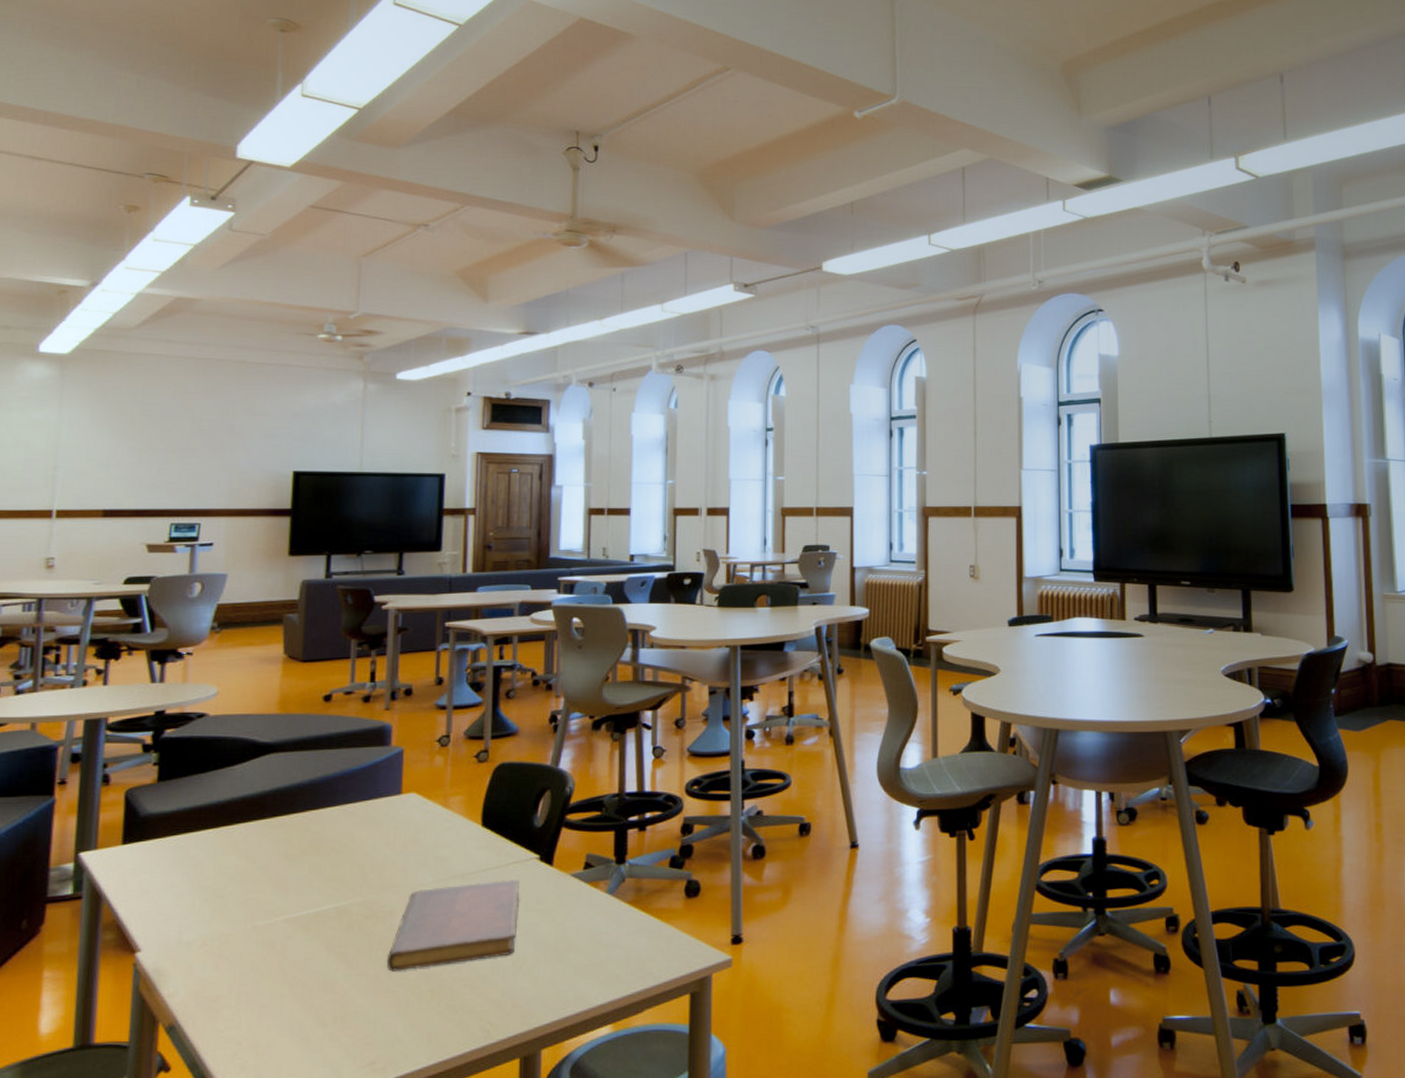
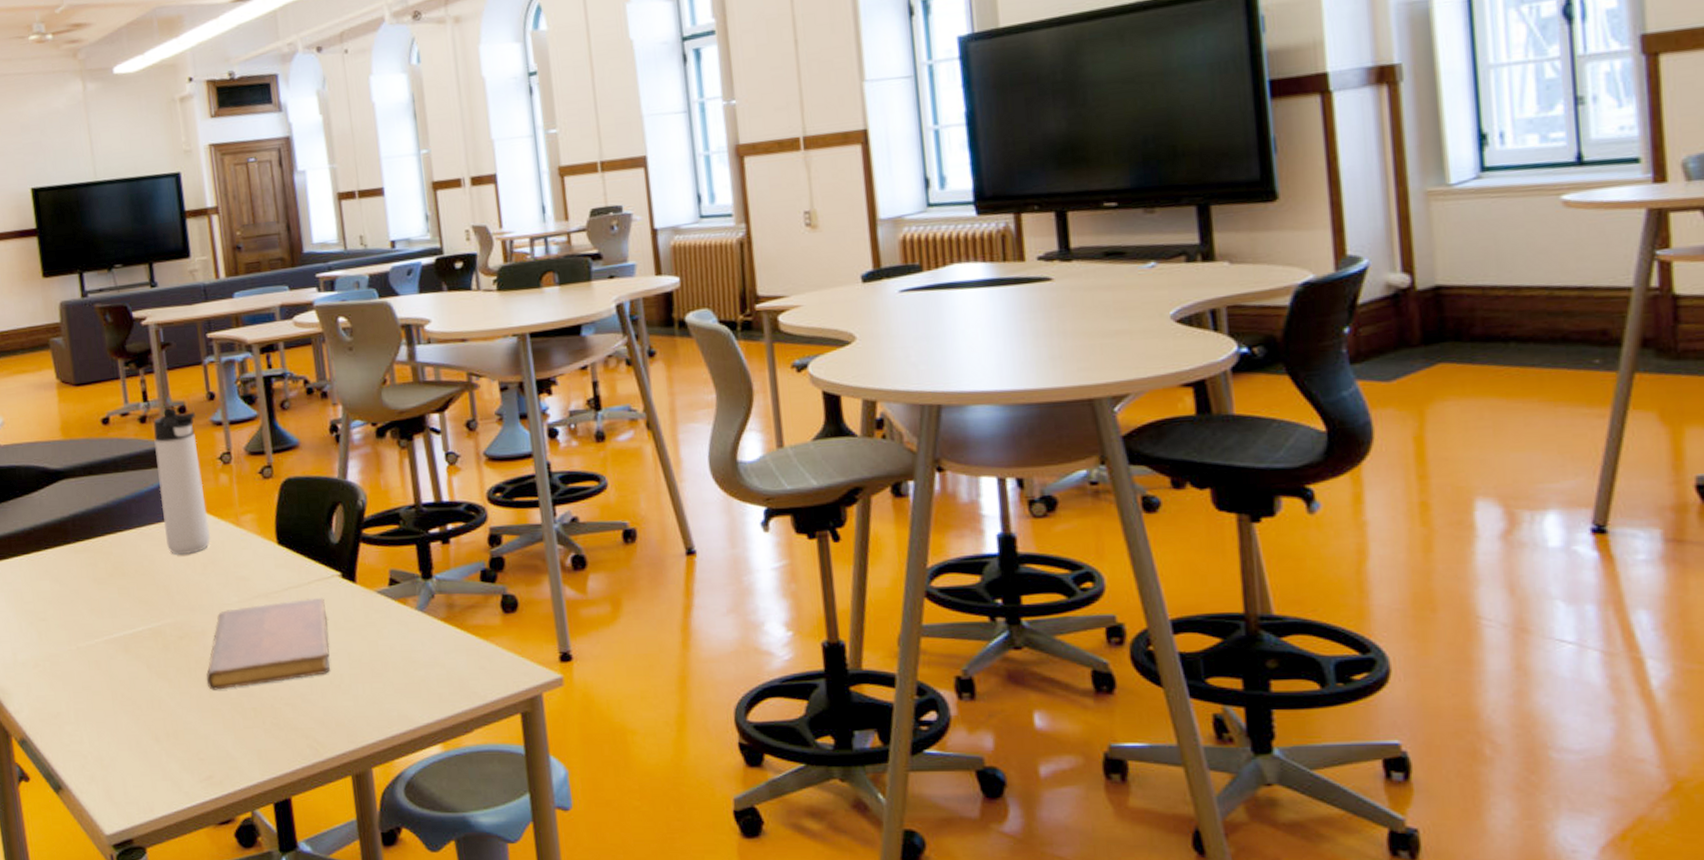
thermos bottle: none [369,691,421,833] -> present [153,409,211,555]

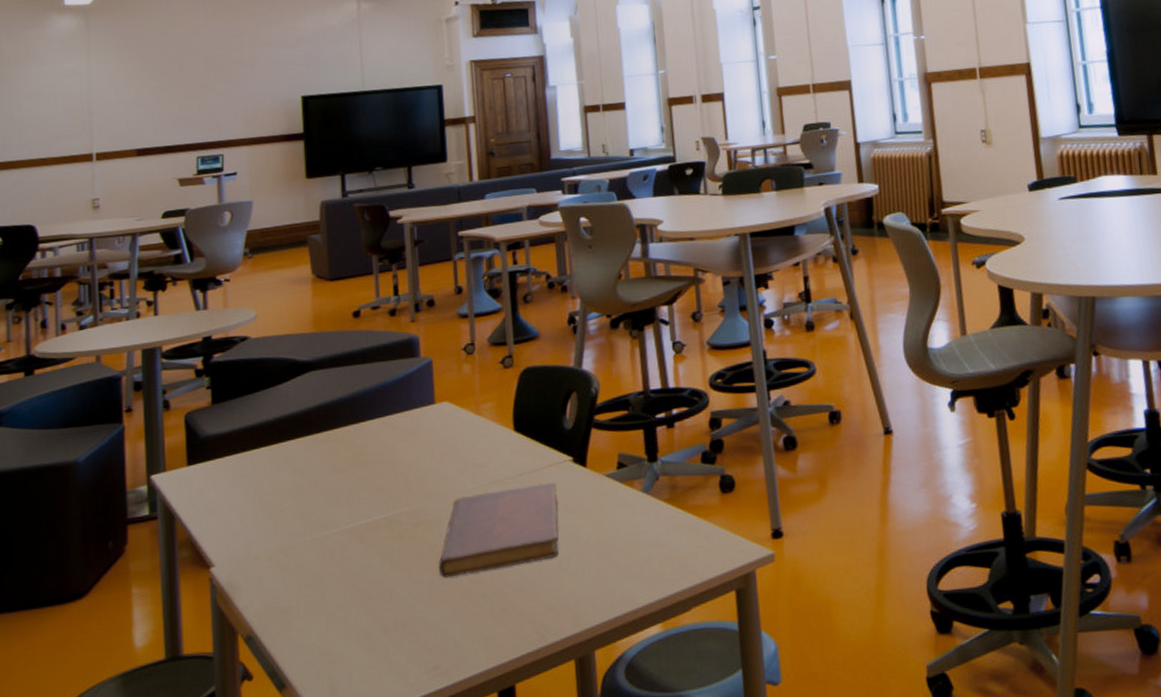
thermos bottle: present [153,409,211,555] -> none [402,302,451,443]

